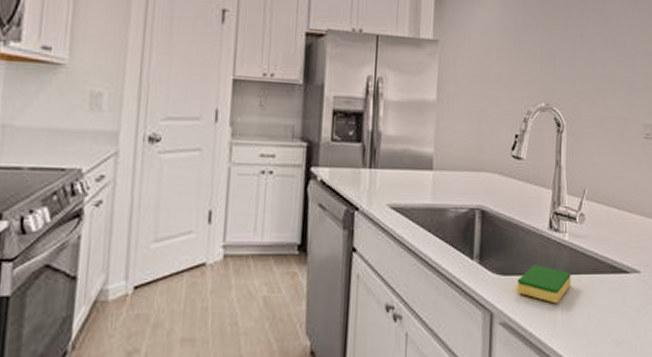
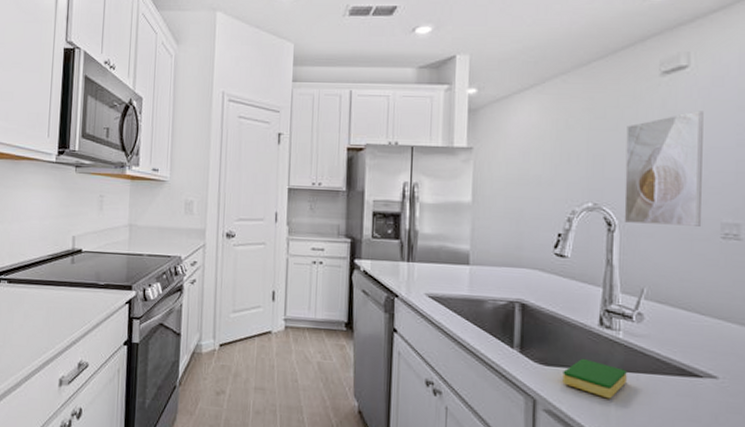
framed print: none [570,16,632,127] -> present [624,110,704,226]

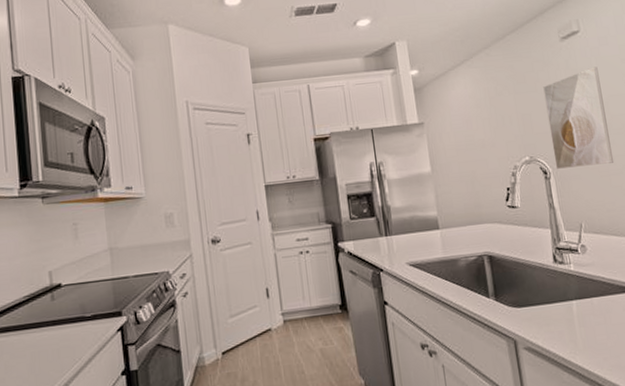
dish sponge: present [562,358,627,399] -> none [533,294,584,326]

